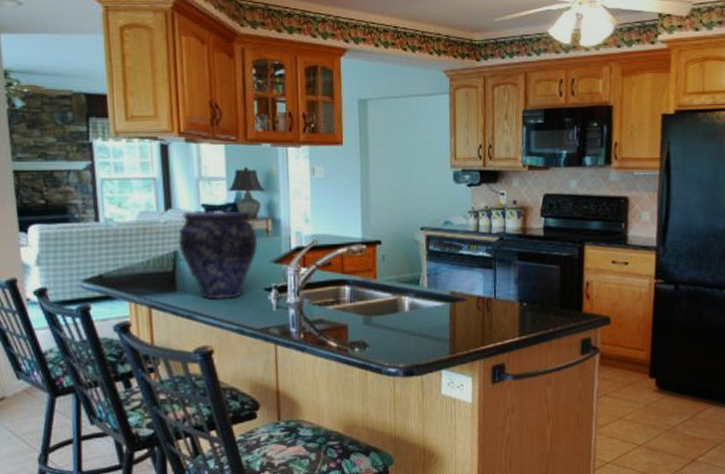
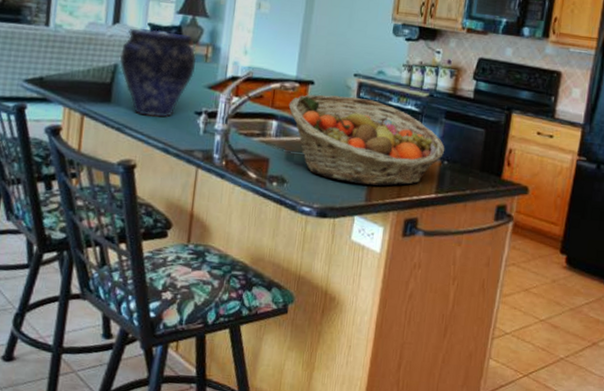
fruit basket: none [358,251,523,338] -> present [288,94,445,186]

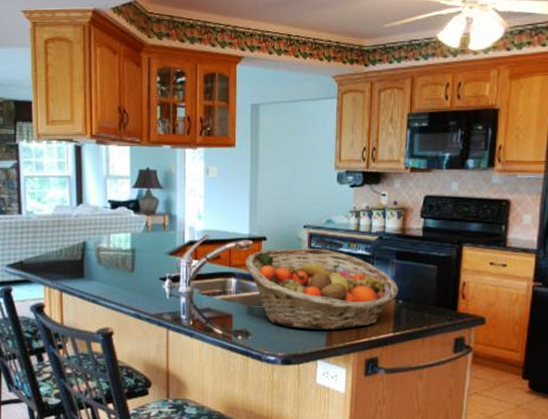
vase: present [119,29,197,118] -> none [86,205,156,286]

